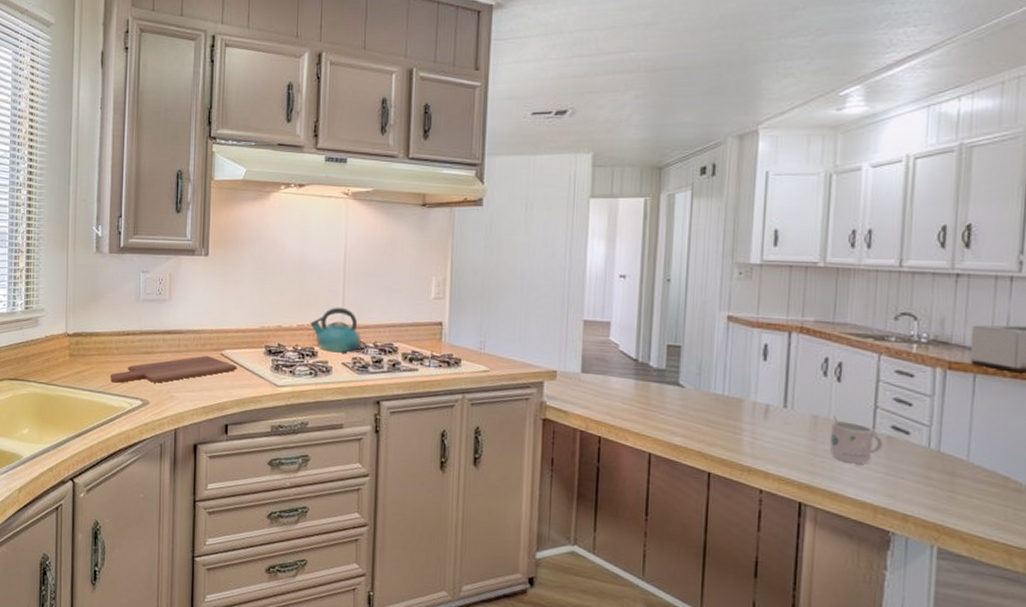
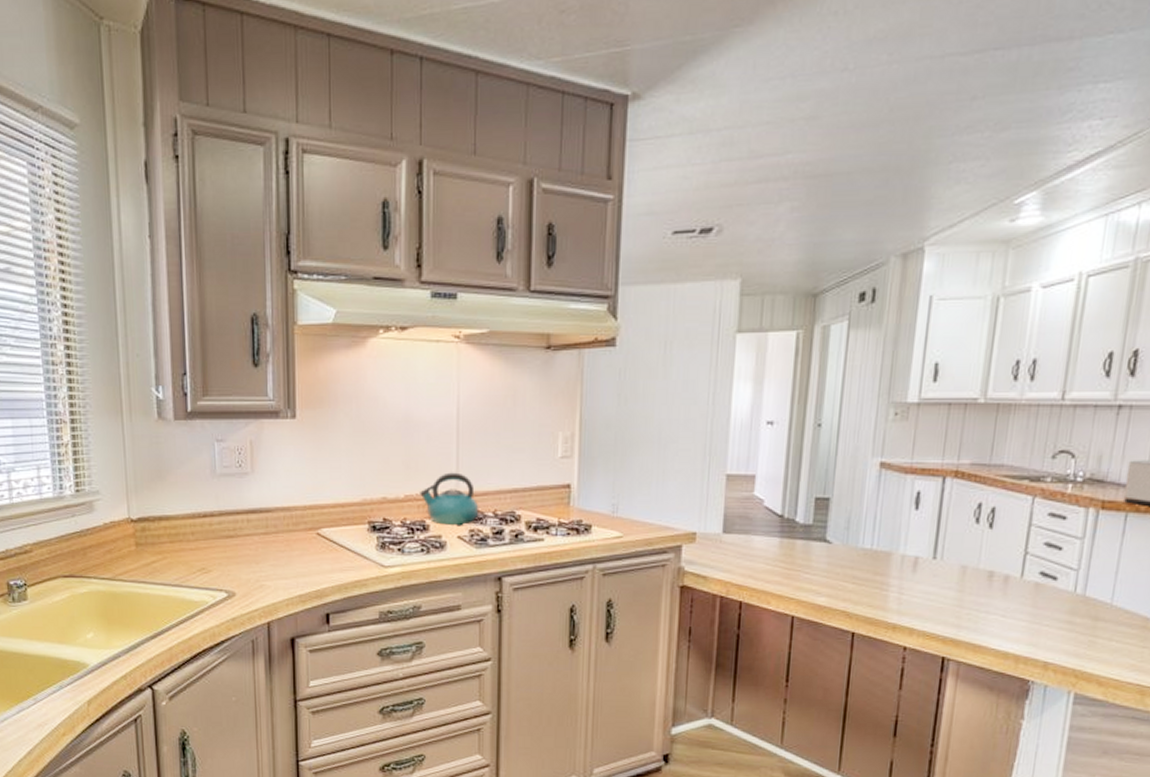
cutting board: present [110,355,237,383] -> none [186,536,337,573]
mug: present [830,415,883,464] -> none [977,564,1030,614]

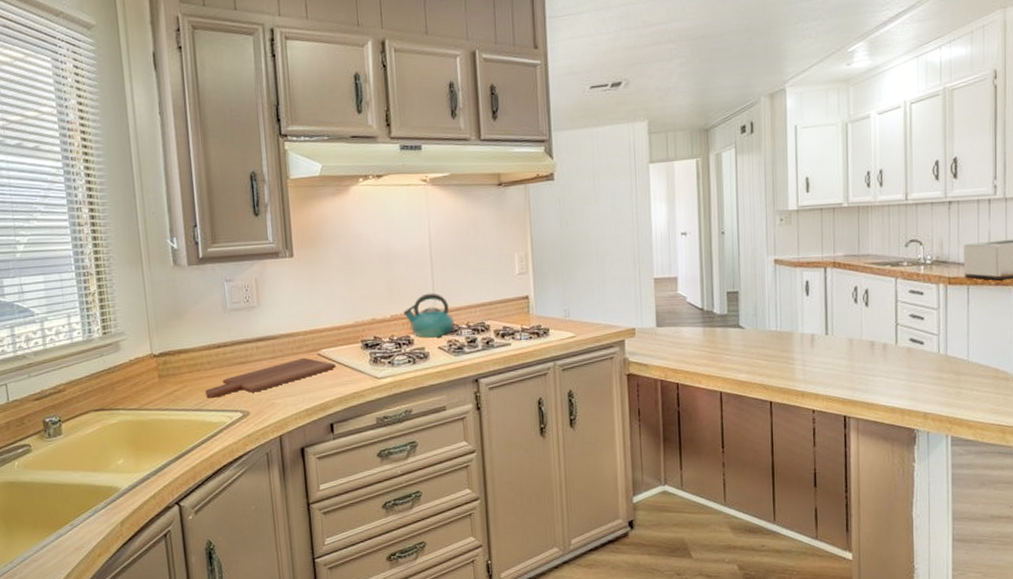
cutting board: none [186,536,337,573] -> present [204,357,336,398]

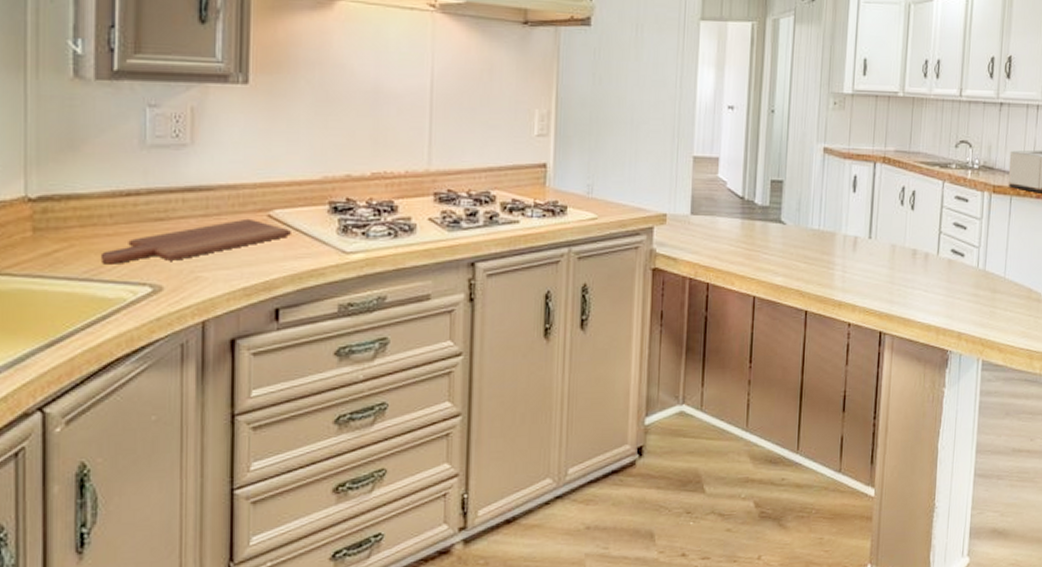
kettle: present [403,293,455,338] -> none [388,148,452,206]

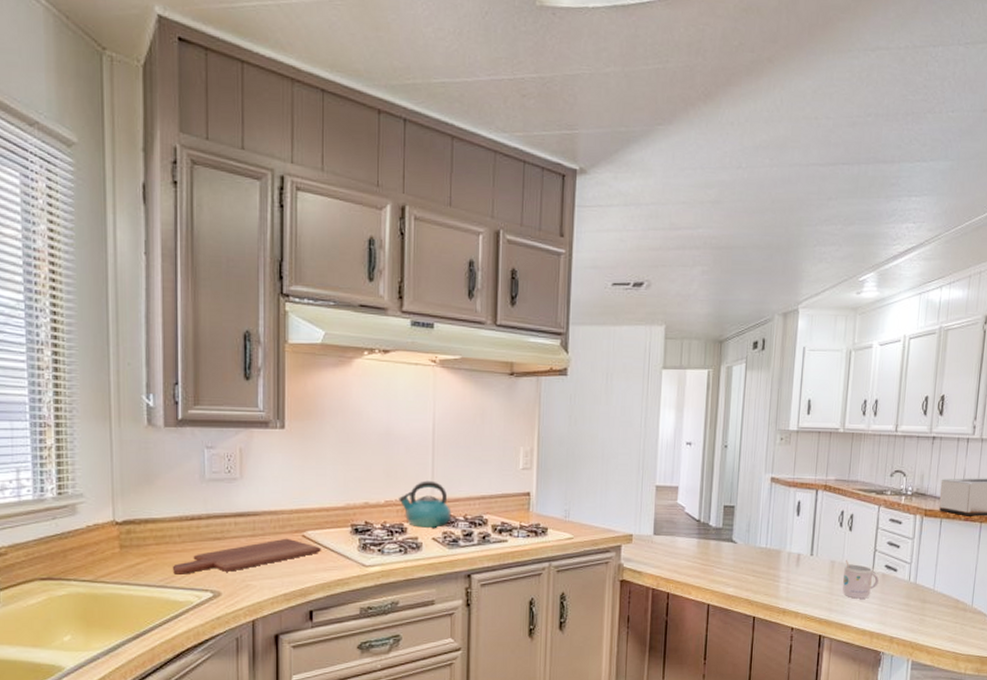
kettle: none [388,148,452,206] -> present [399,480,452,528]
mug: none [905,243,944,289] -> present [842,559,879,599]

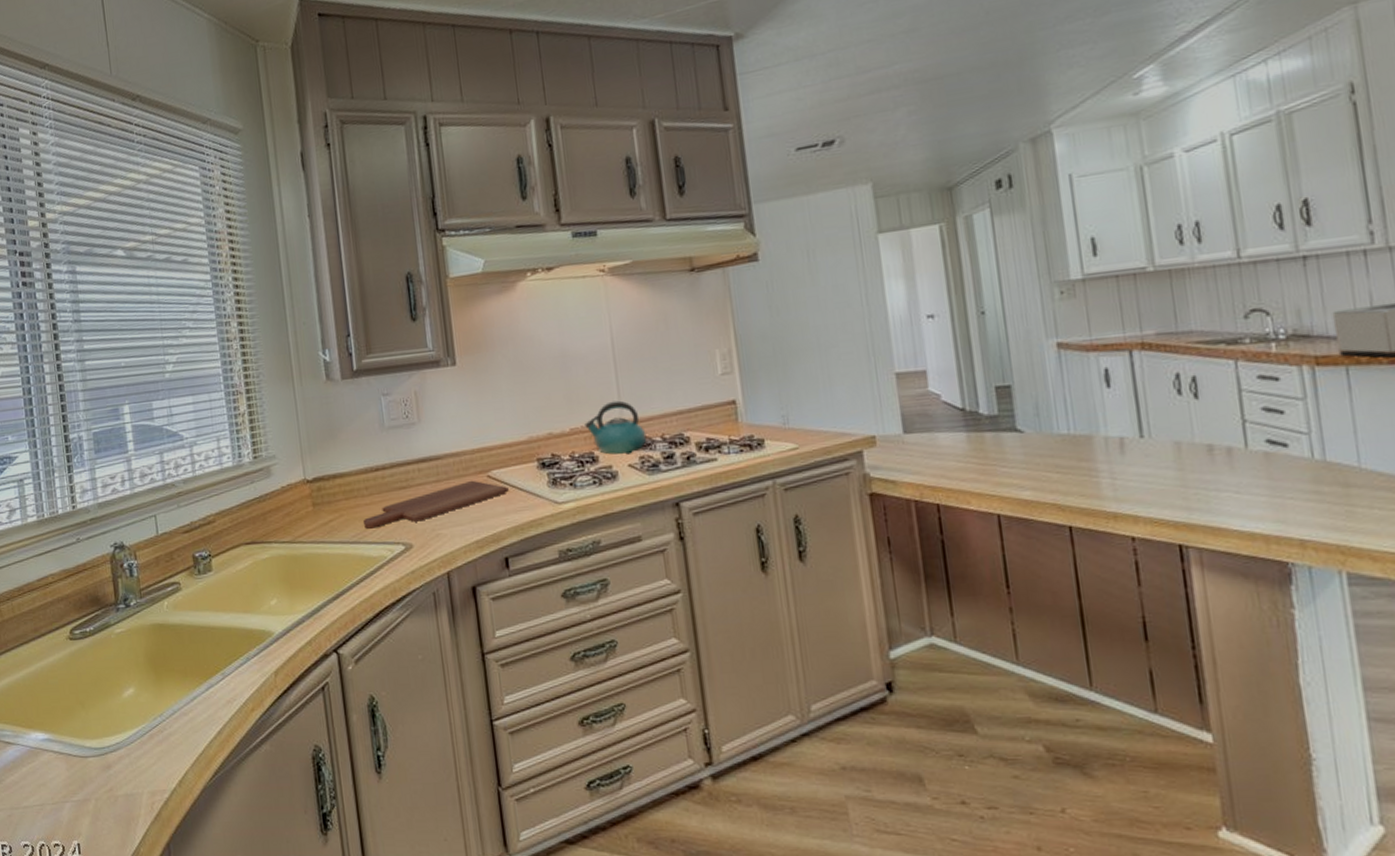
mug: present [842,559,879,599] -> none [1197,437,1261,490]

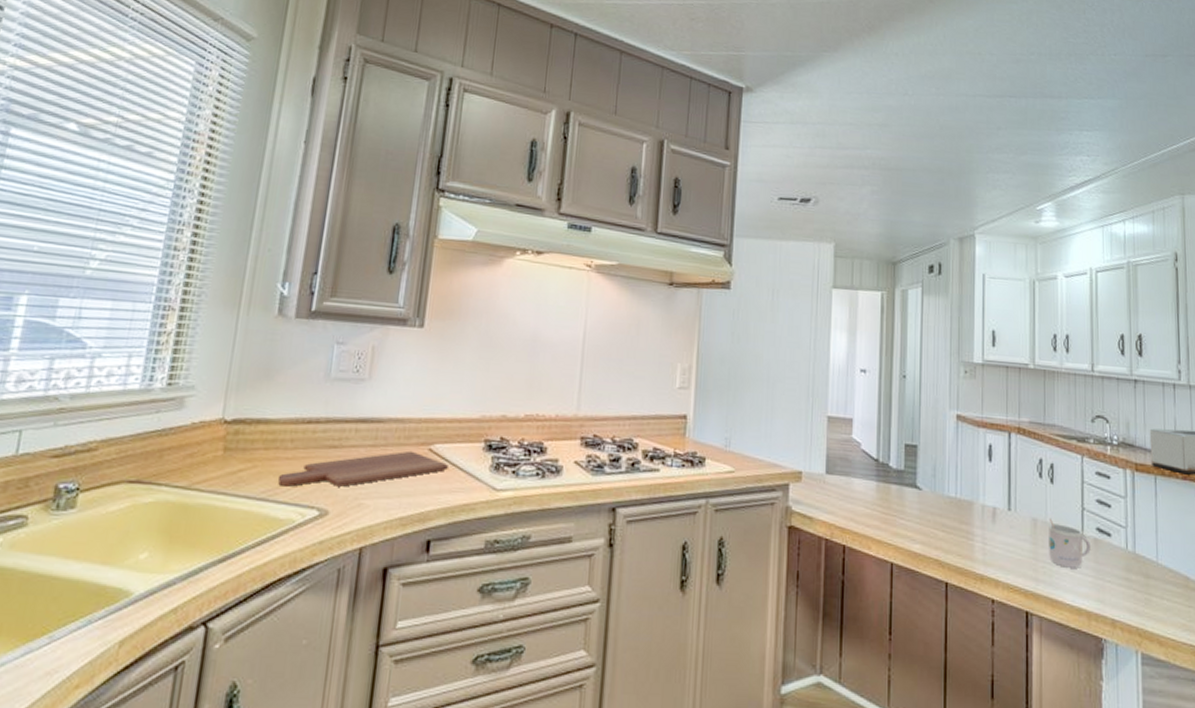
kettle: present [585,400,647,455] -> none [540,394,598,450]
mug: none [1197,437,1261,490] -> present [1049,517,1091,568]

